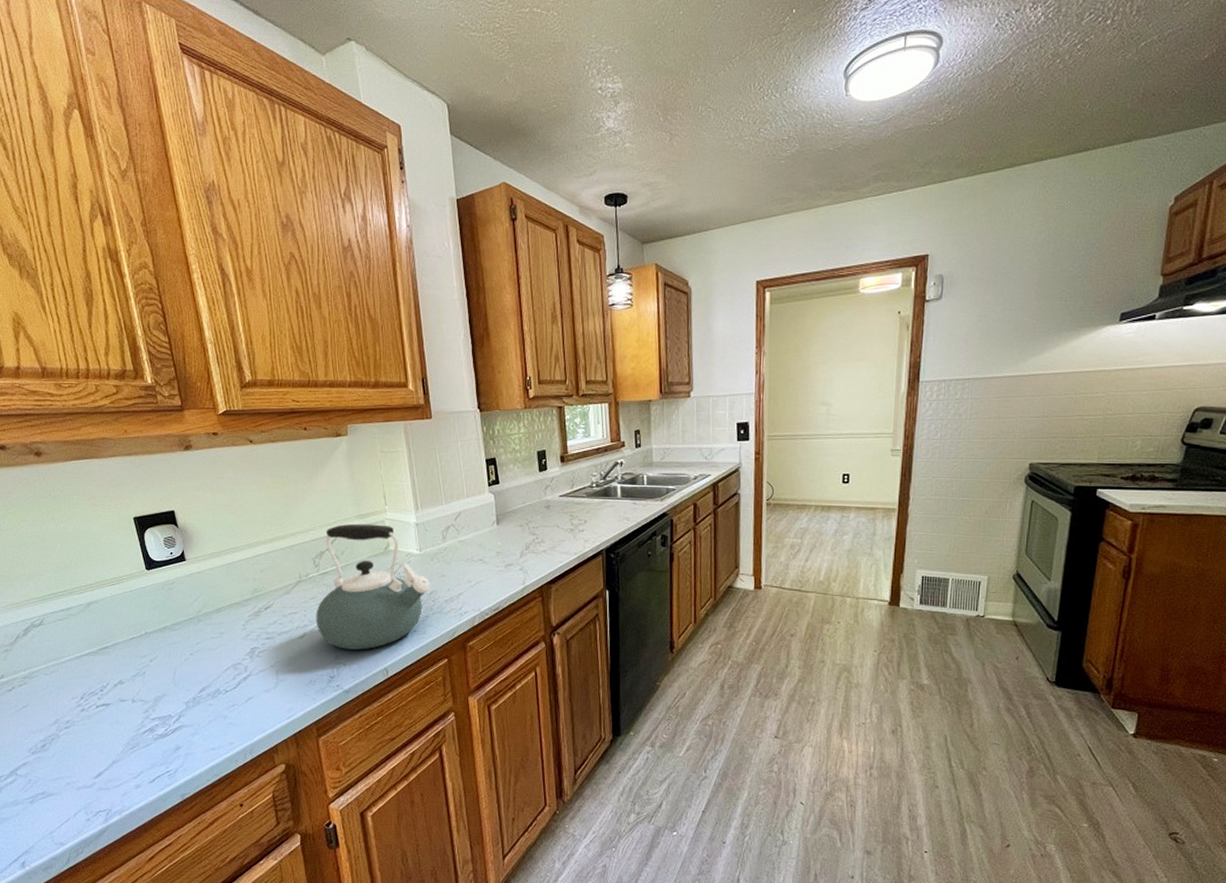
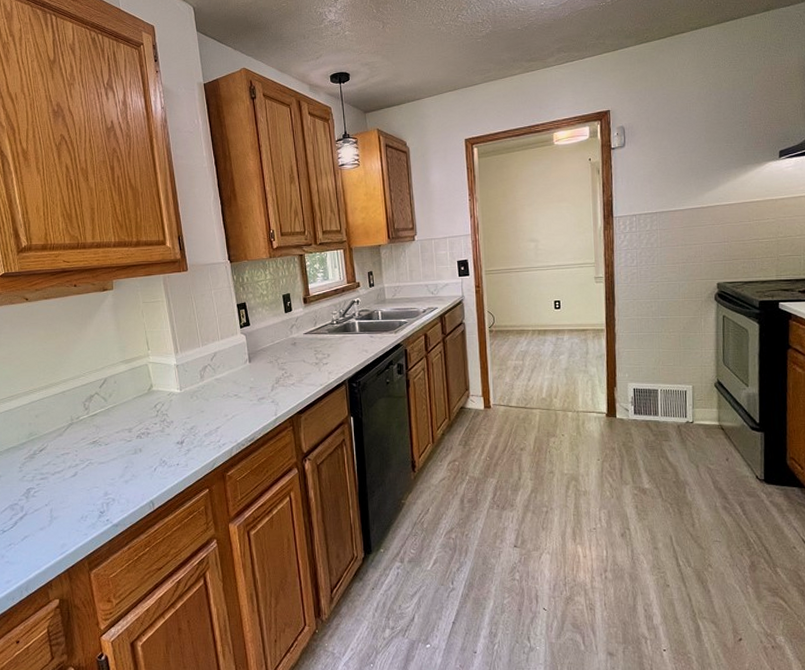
kettle: present [316,523,431,650] -> none [86,368,191,485]

